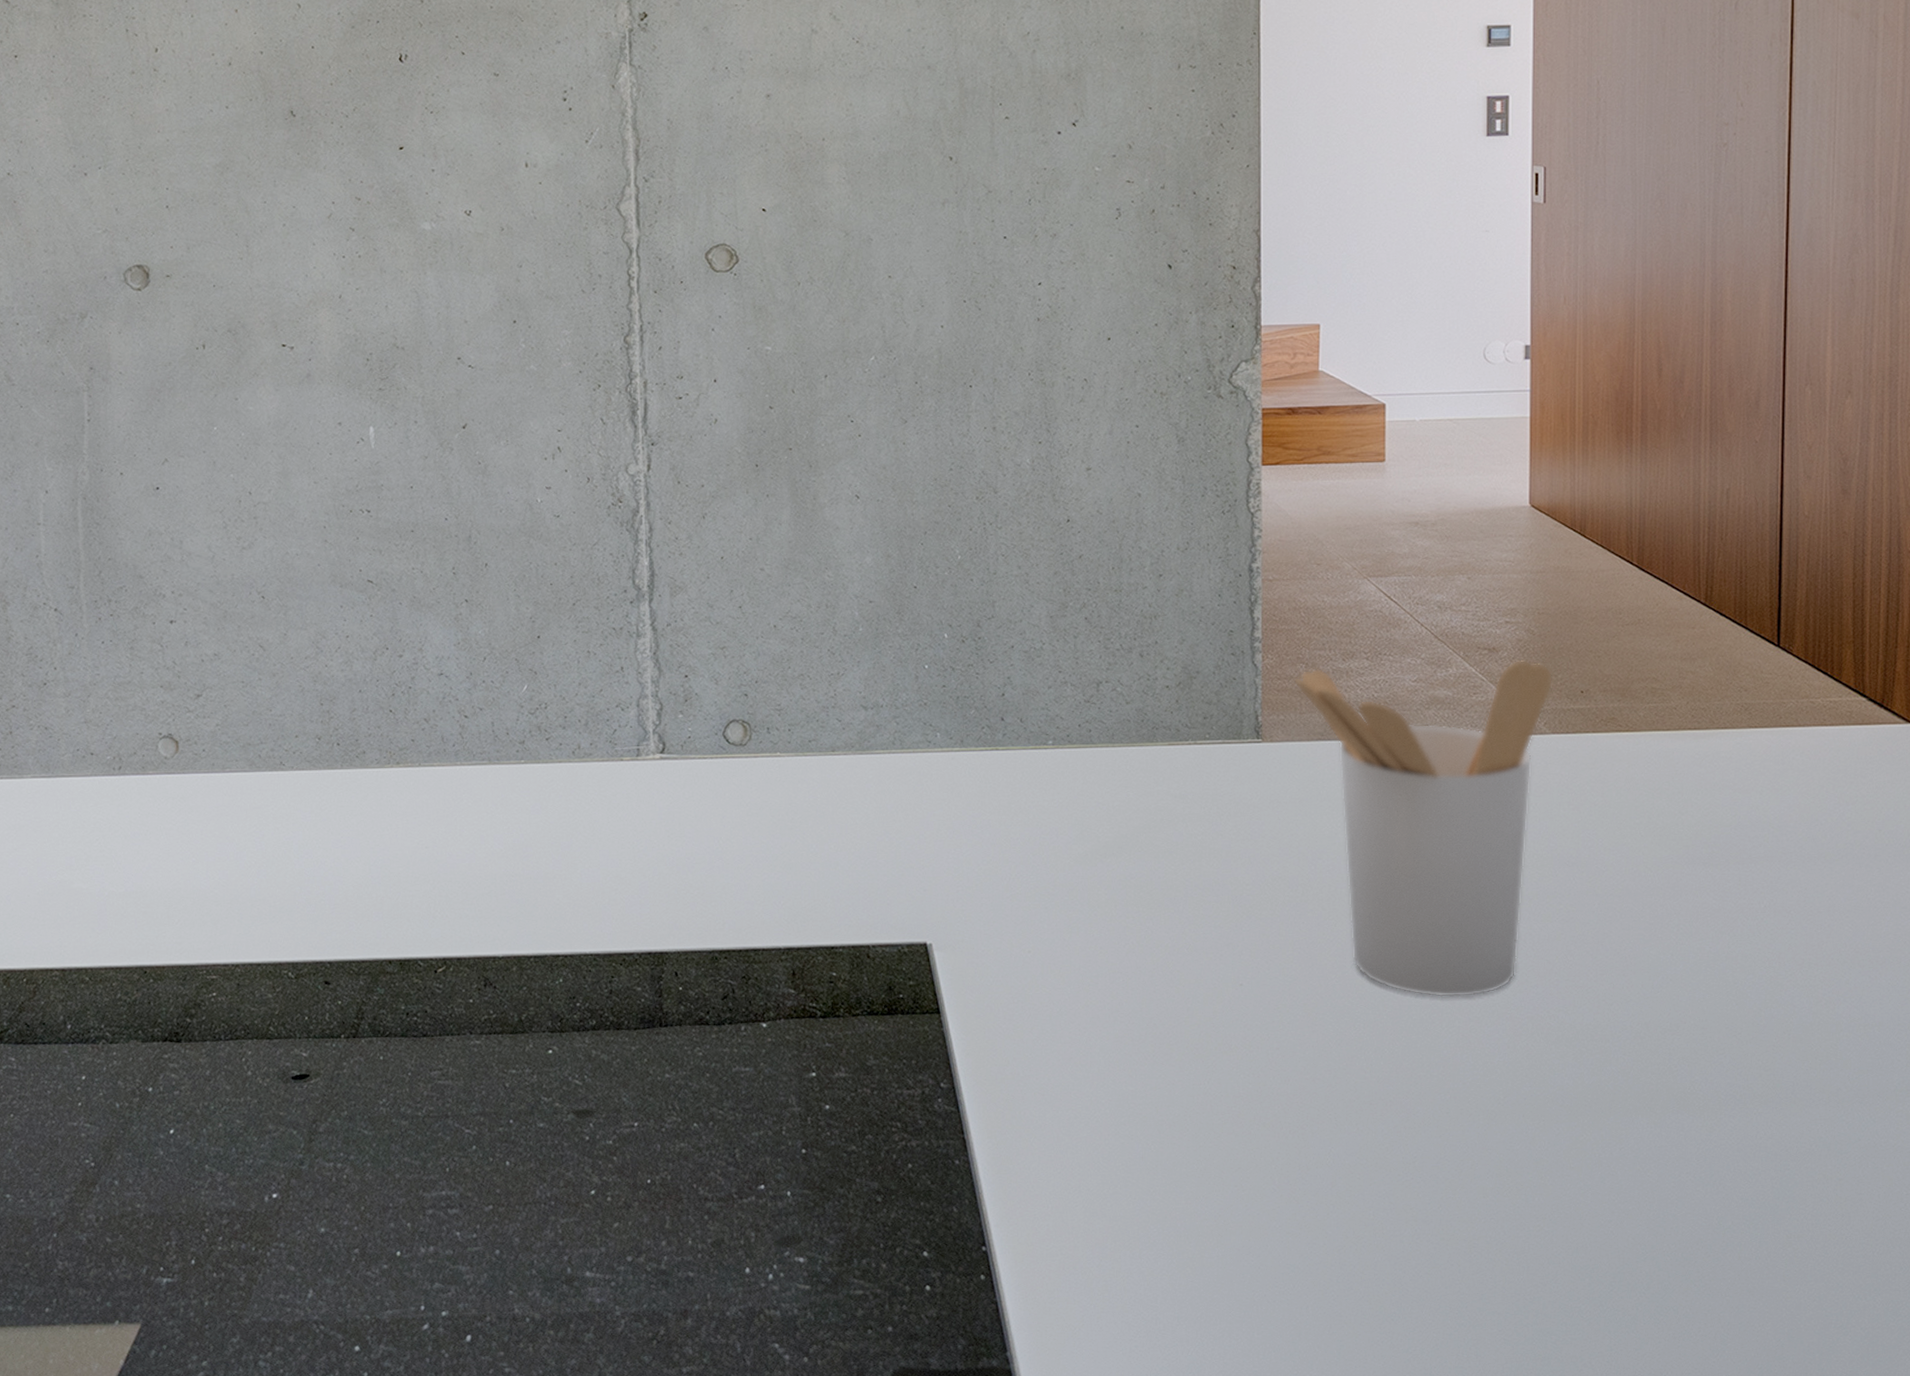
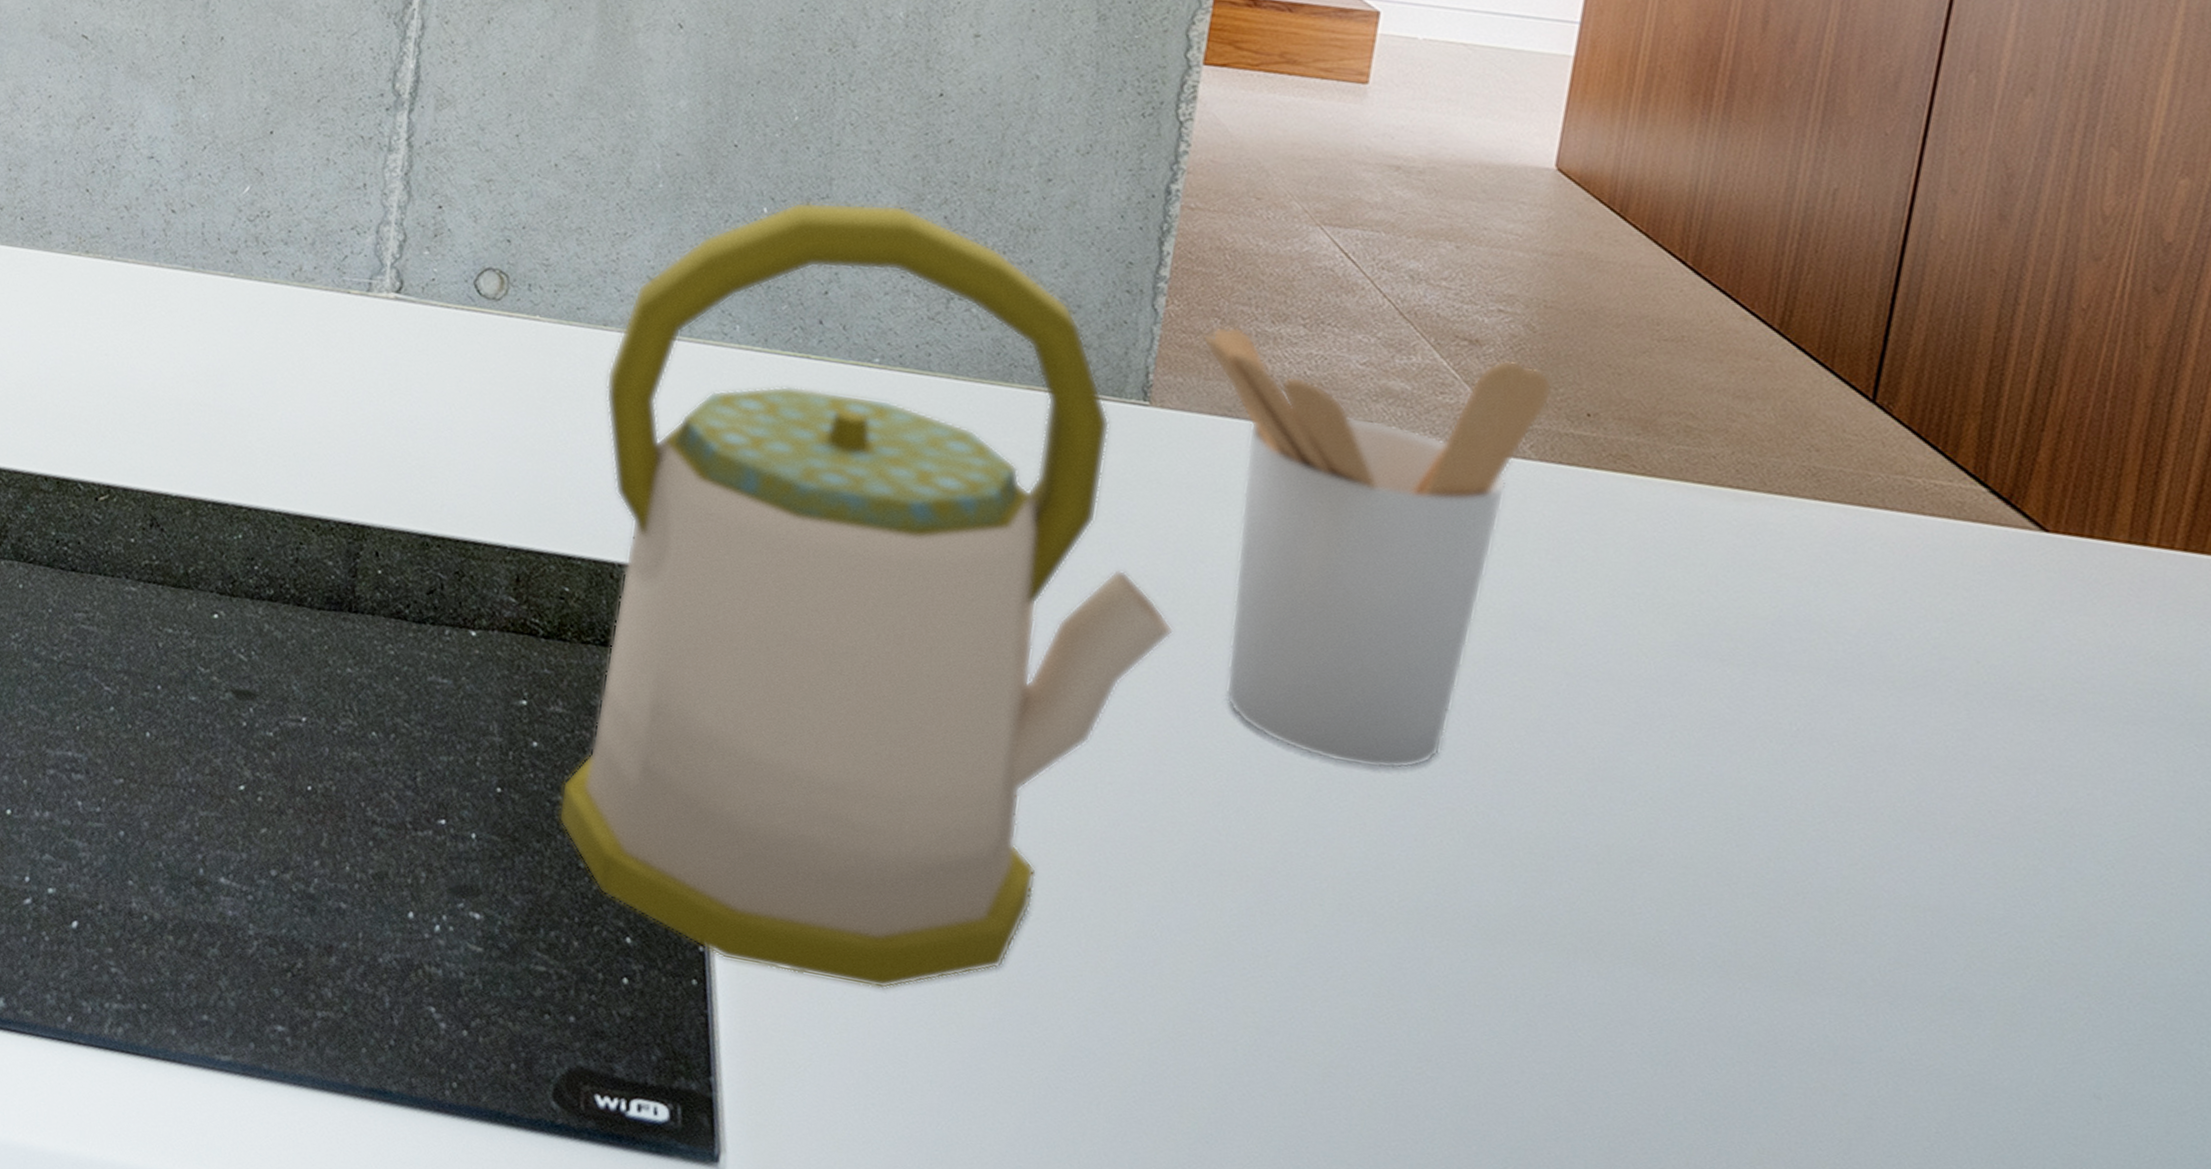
kettle: none [840,615,1307,1253] -> present [558,201,1174,989]

